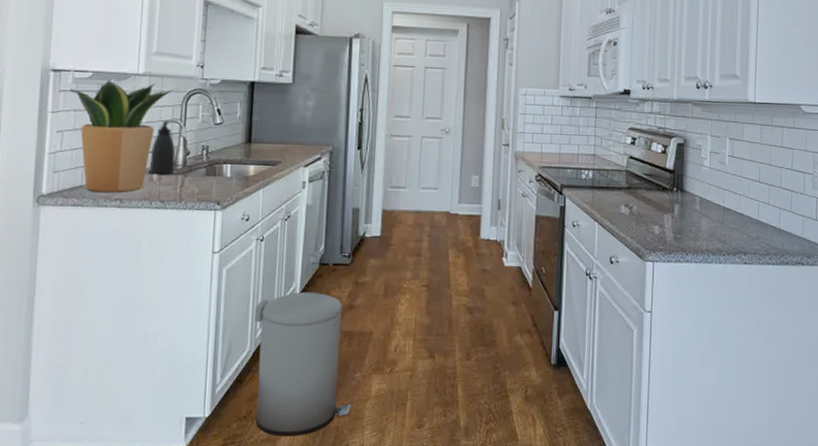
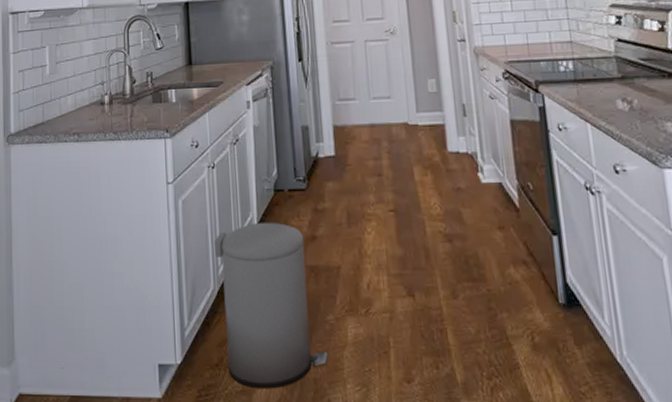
potted plant: present [71,80,174,193] -> none [27,15,116,128]
soap dispenser: present [150,120,176,175] -> none [101,50,124,106]

